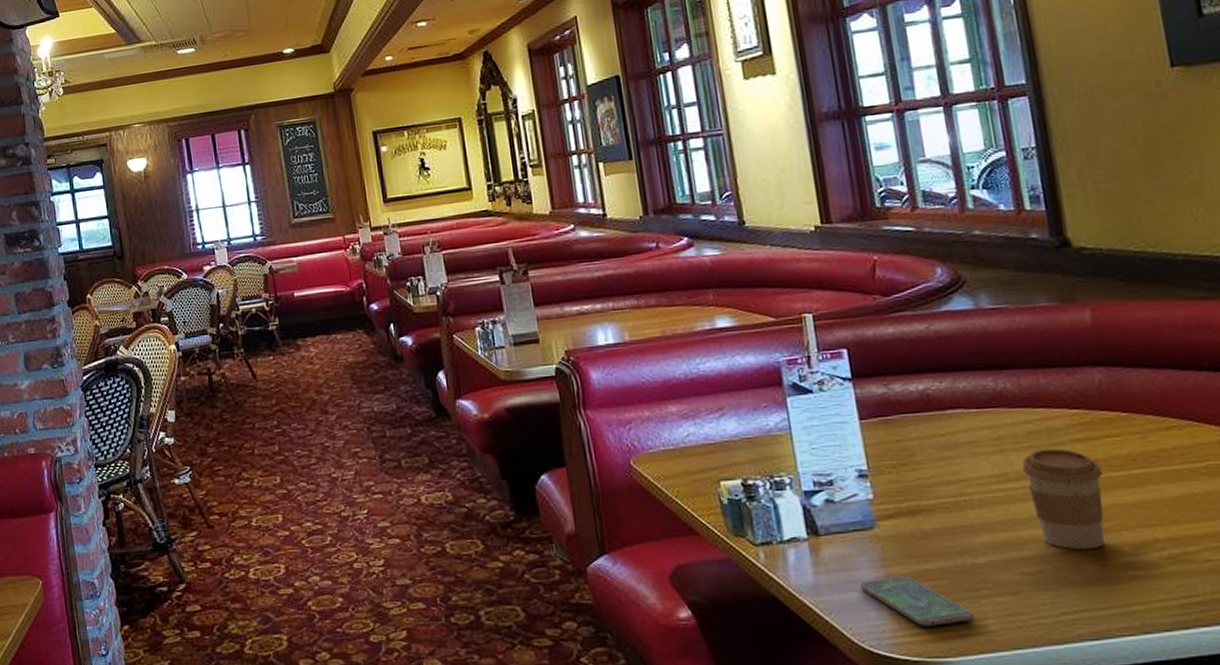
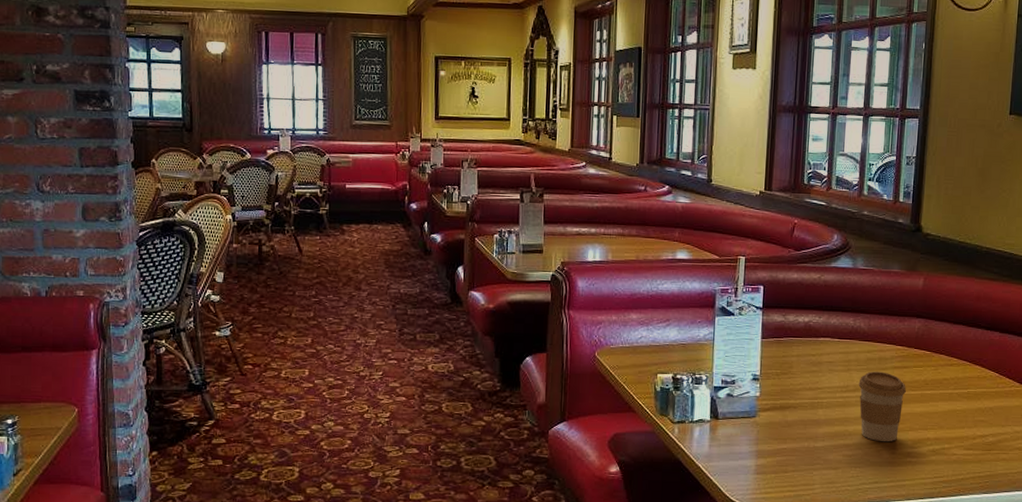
smartphone: present [860,576,975,627] -> none [739,452,808,488]

